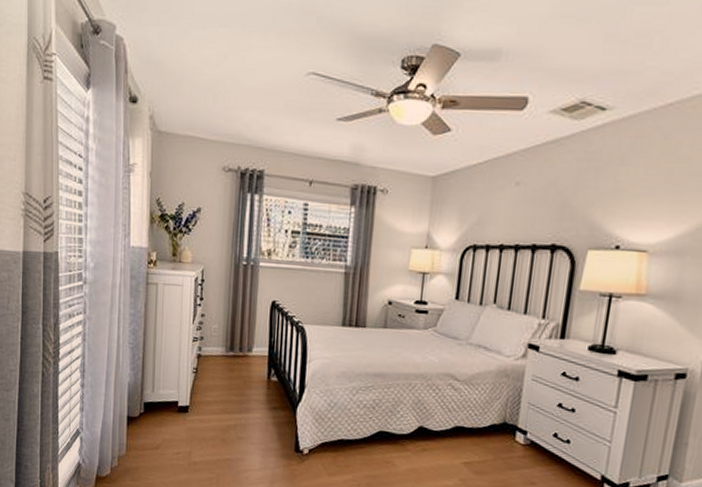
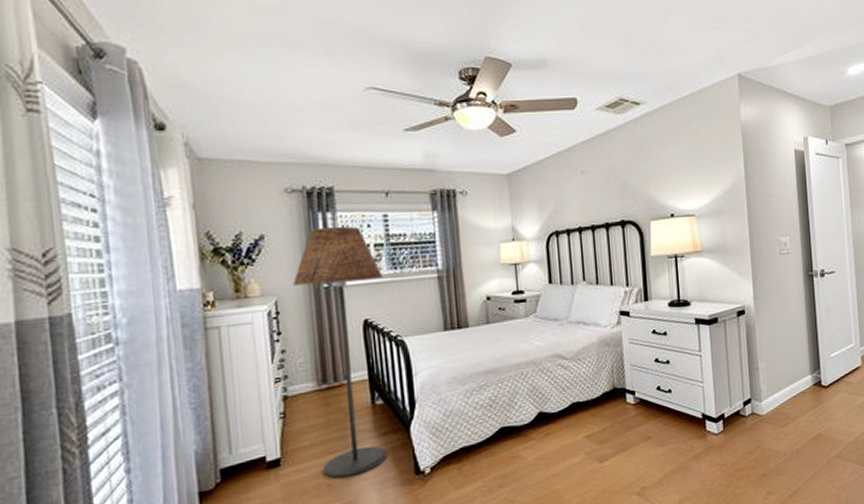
floor lamp: none [218,207,295,438] -> present [293,226,387,478]

